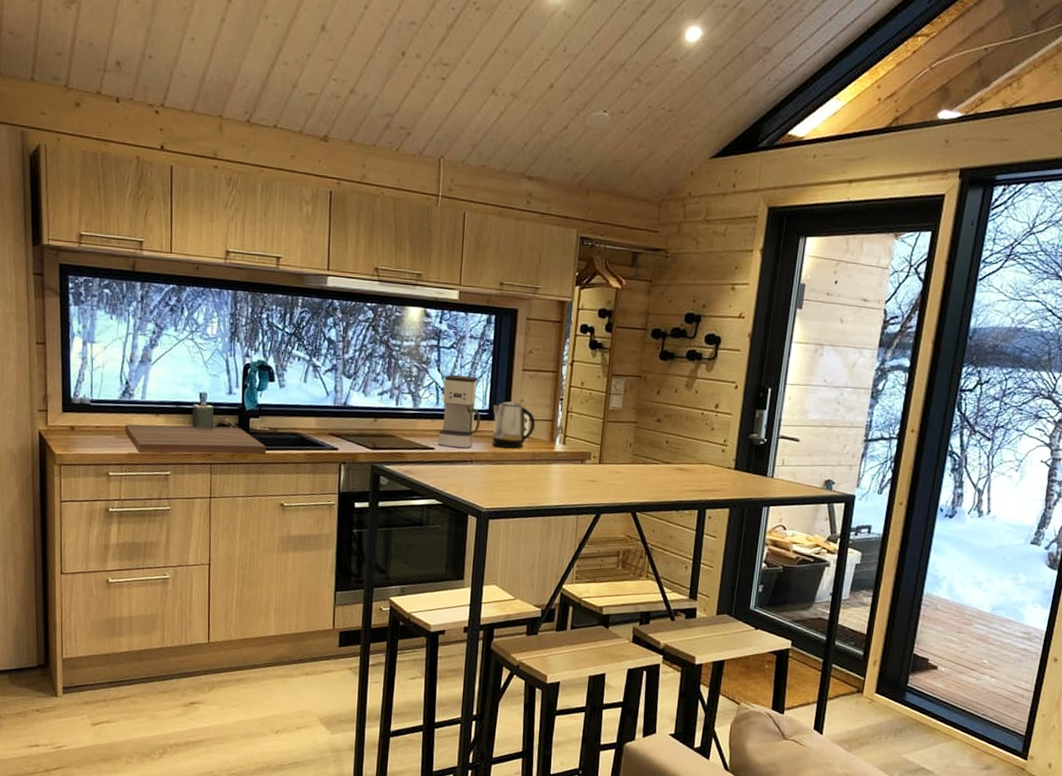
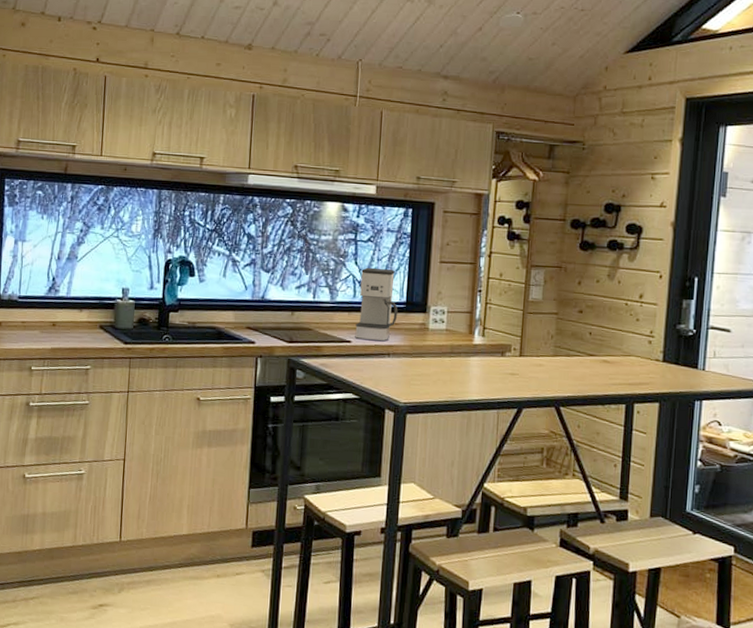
cutting board: present [125,424,267,455] -> none [49,319,185,349]
kettle: present [491,401,536,450] -> none [409,293,454,343]

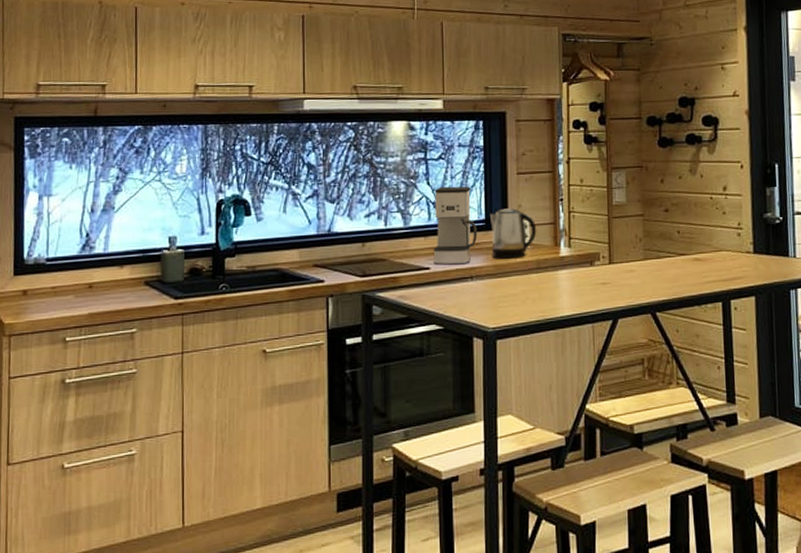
kettle: none [409,293,454,343] -> present [490,208,537,260]

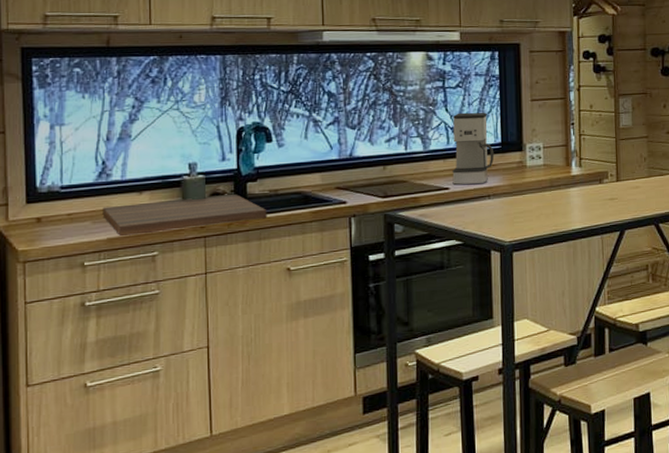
cutting board: none [85,269,245,311] -> present [102,193,267,236]
kettle: present [490,208,537,260] -> none [506,132,550,180]

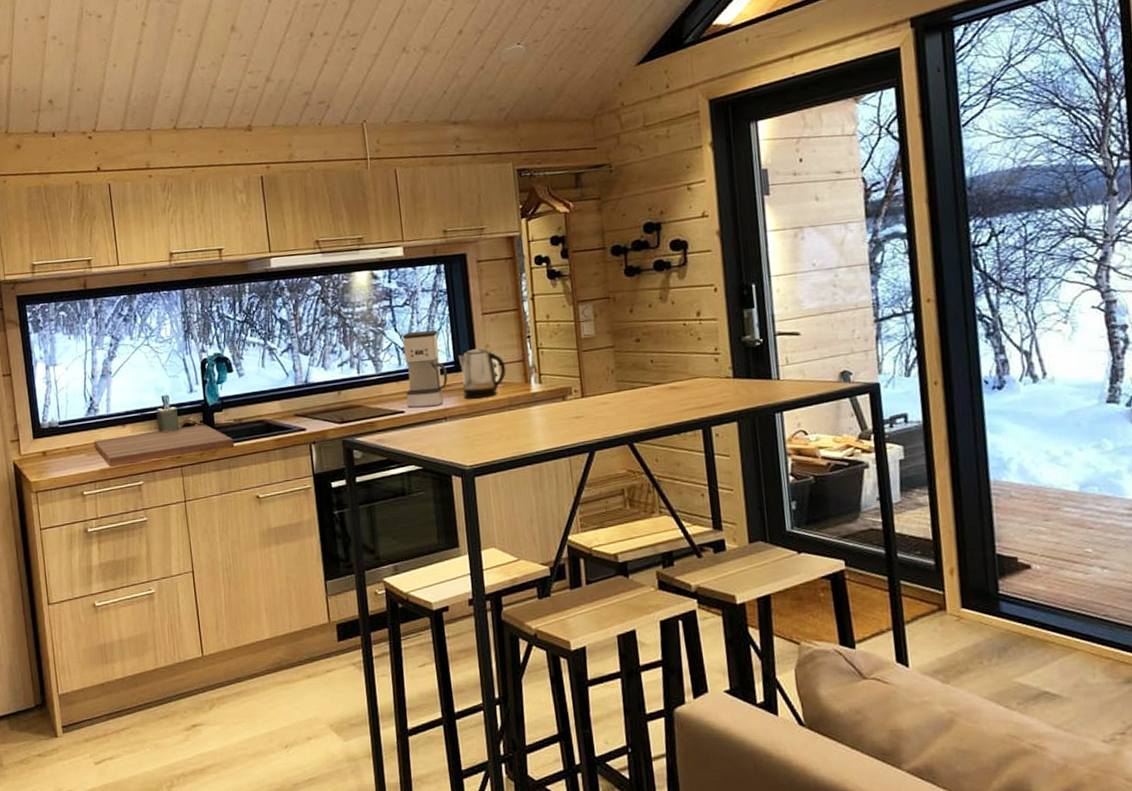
kettle: none [506,132,550,180] -> present [459,348,506,400]

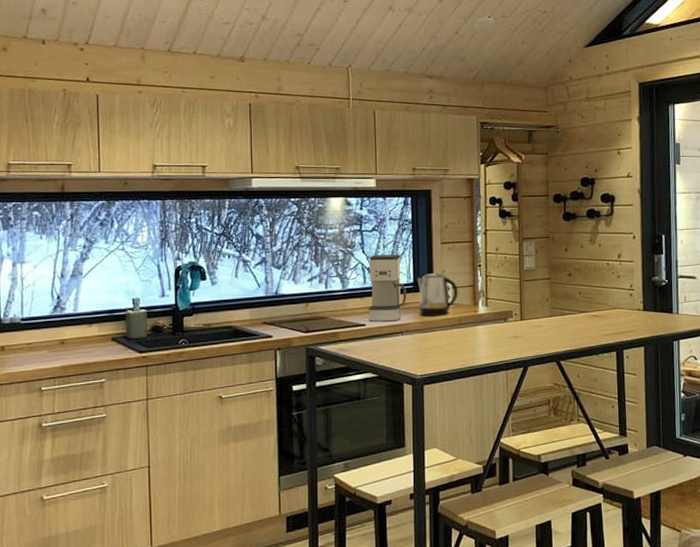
cutting board: present [94,424,235,467] -> none [57,327,202,364]

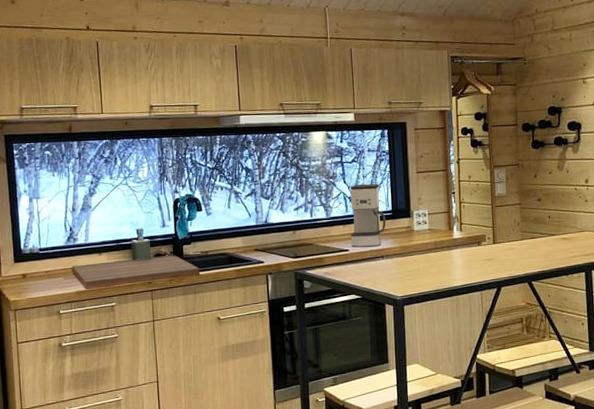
cutting board: none [57,327,202,364] -> present [72,254,200,289]
kettle: present [418,273,458,318] -> none [396,200,434,242]

